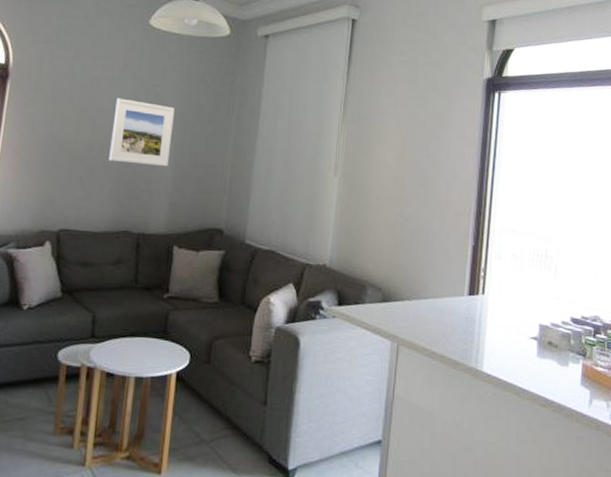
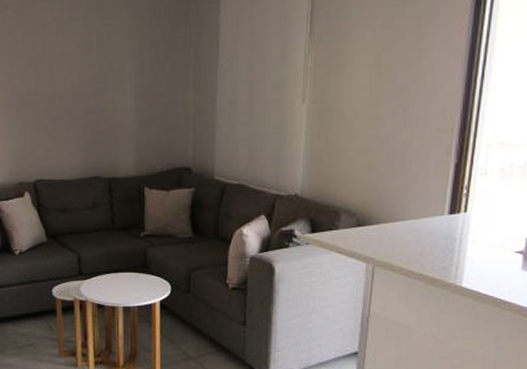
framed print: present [108,98,175,167] -> none [70,43,131,110]

